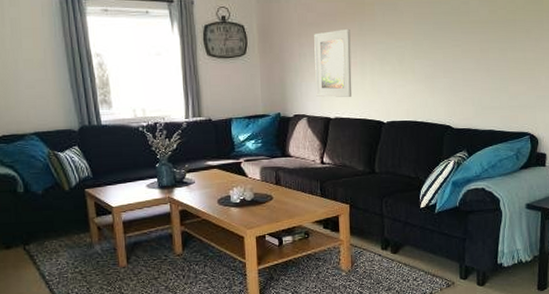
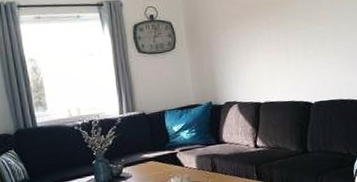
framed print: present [314,28,352,98] -> none [238,18,279,84]

